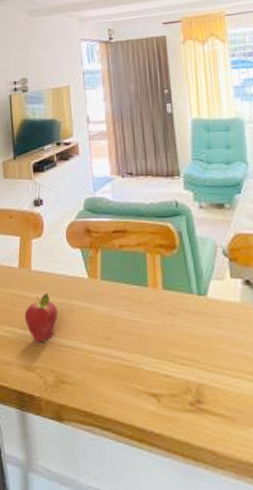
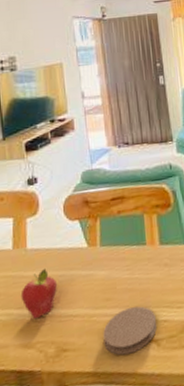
coaster: none [101,352,158,403] -> present [103,306,158,355]

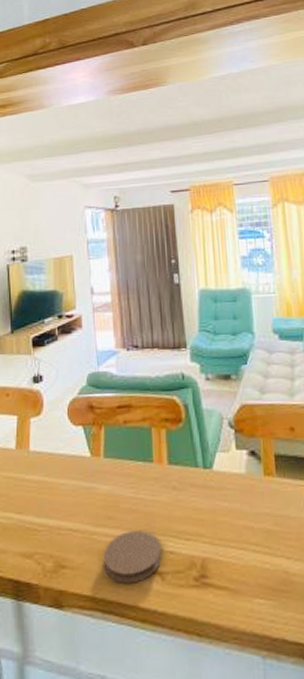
fruit: present [20,268,58,320] -> none [21,473,59,528]

